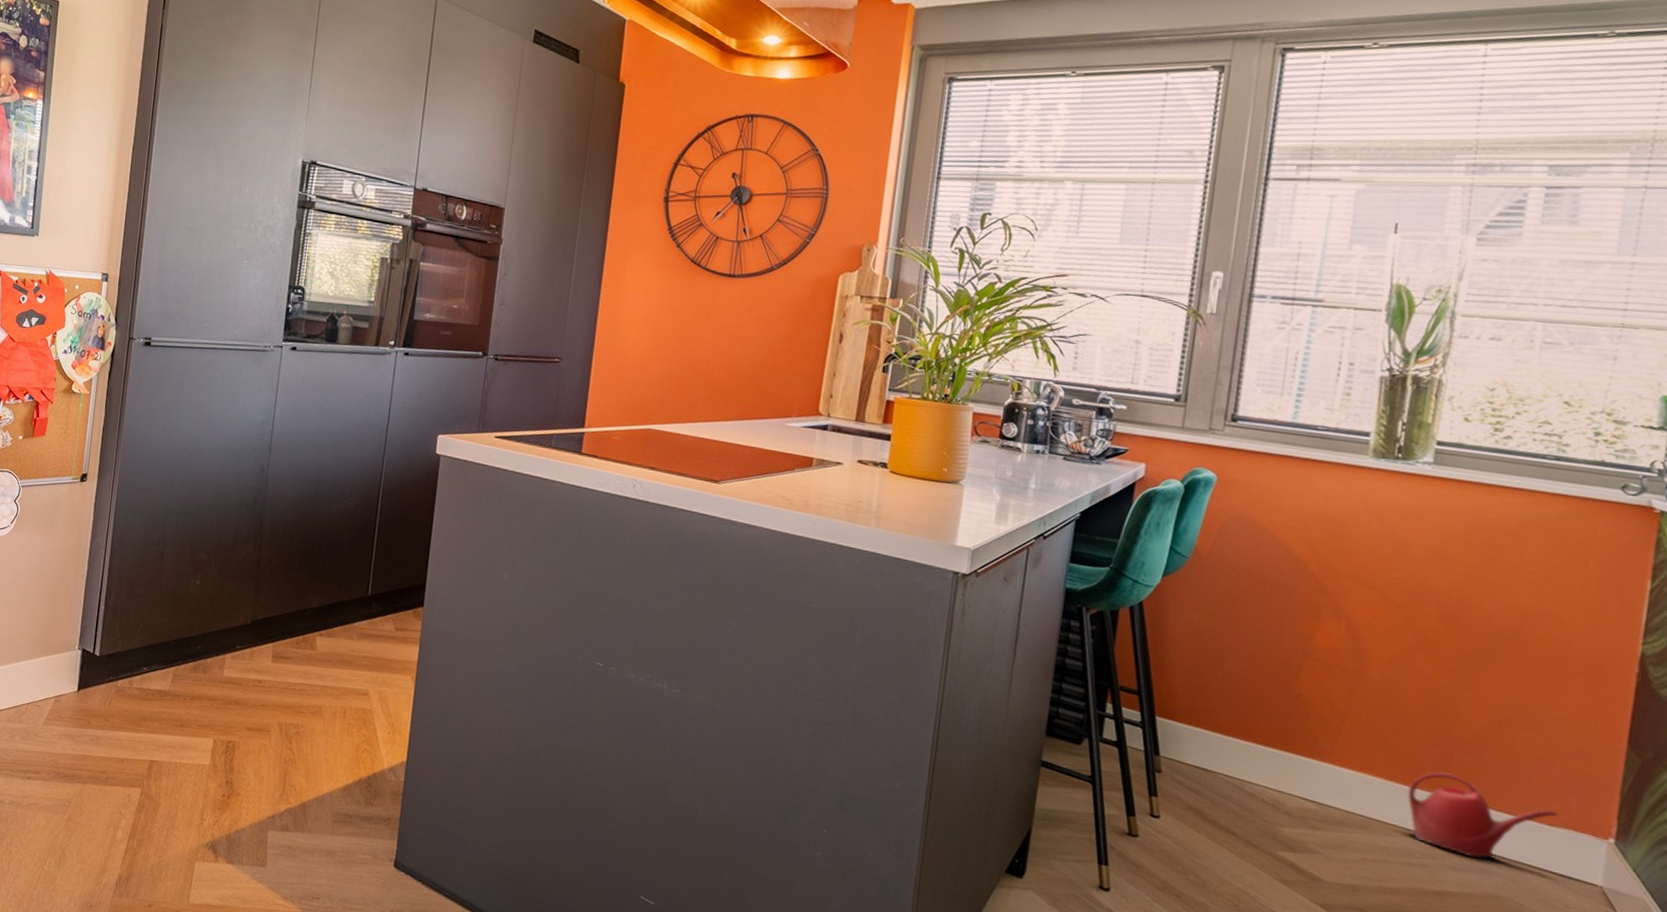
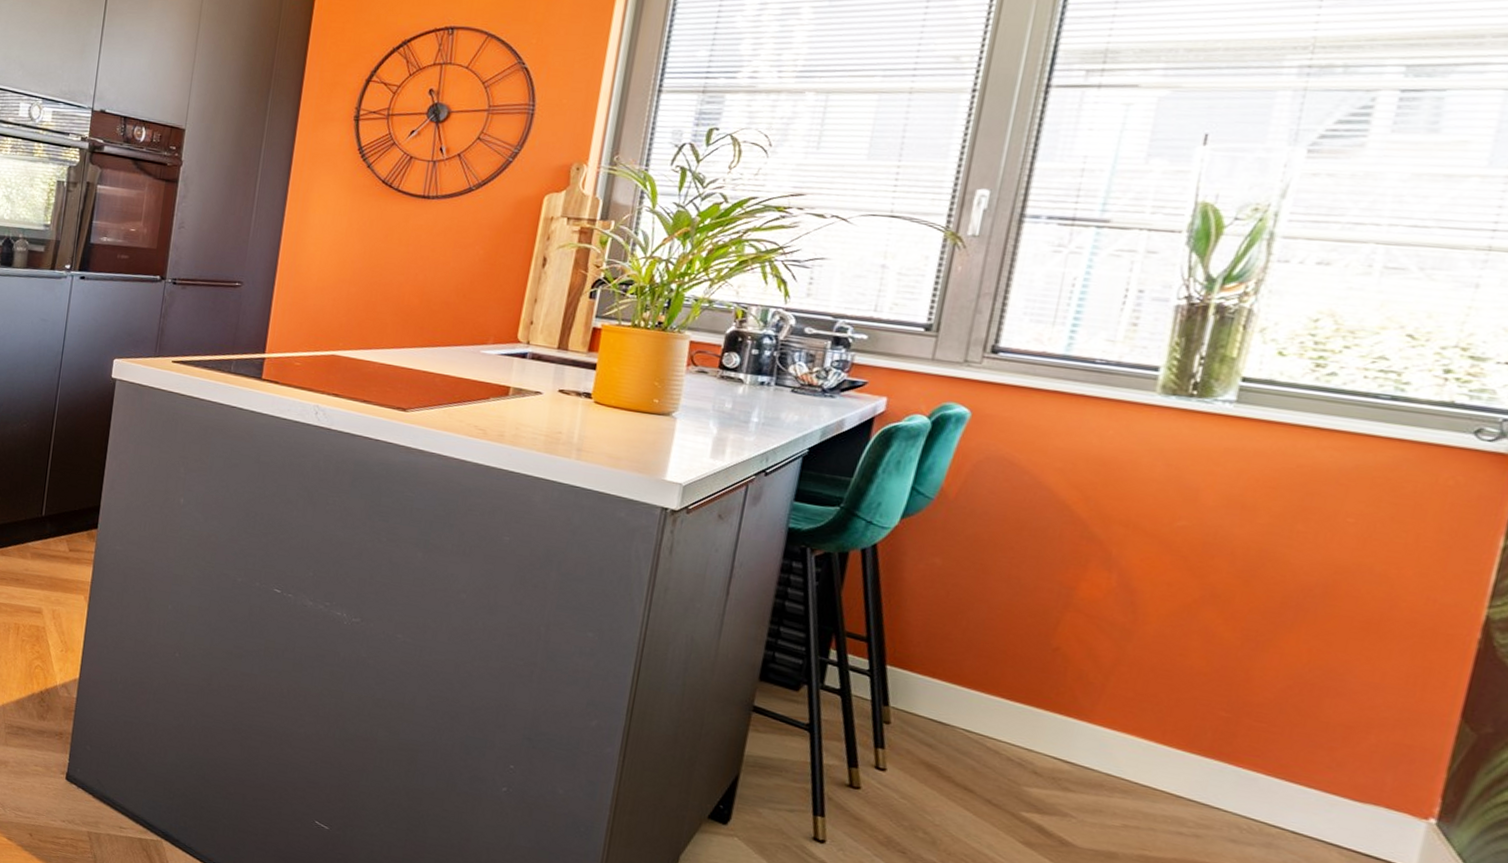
watering can: present [1407,772,1558,859] -> none [1181,737,1367,833]

